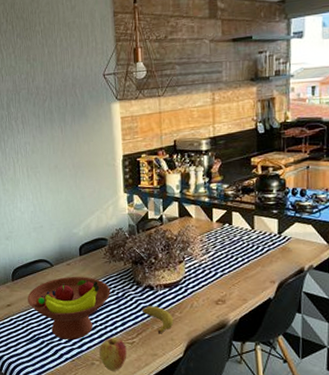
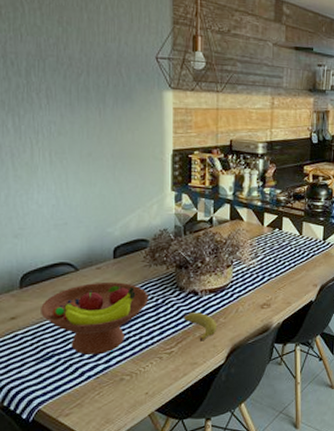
apple: present [99,337,127,371] -> none [131,348,163,385]

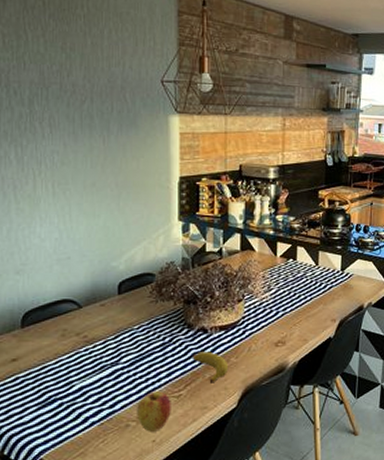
fruit bowl: present [41,282,149,355] -> none [43,320,155,399]
apple: none [131,348,163,385] -> present [137,391,171,432]

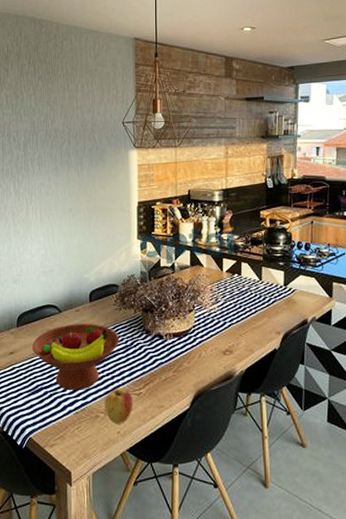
fruit bowl: none [43,320,155,399] -> present [32,324,119,391]
banana: present [192,351,229,384] -> none [150,356,182,385]

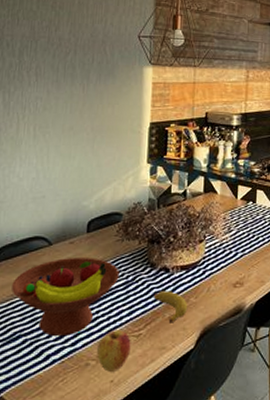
banana: none [150,356,182,385] -> present [153,291,188,323]

